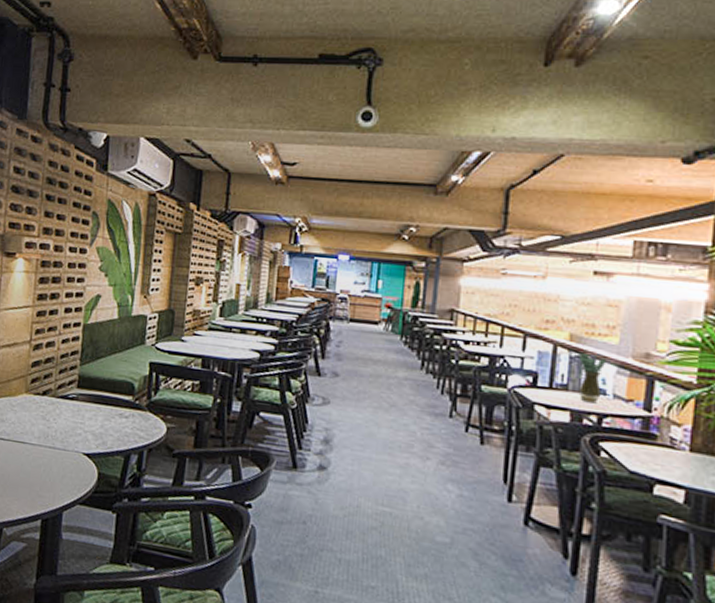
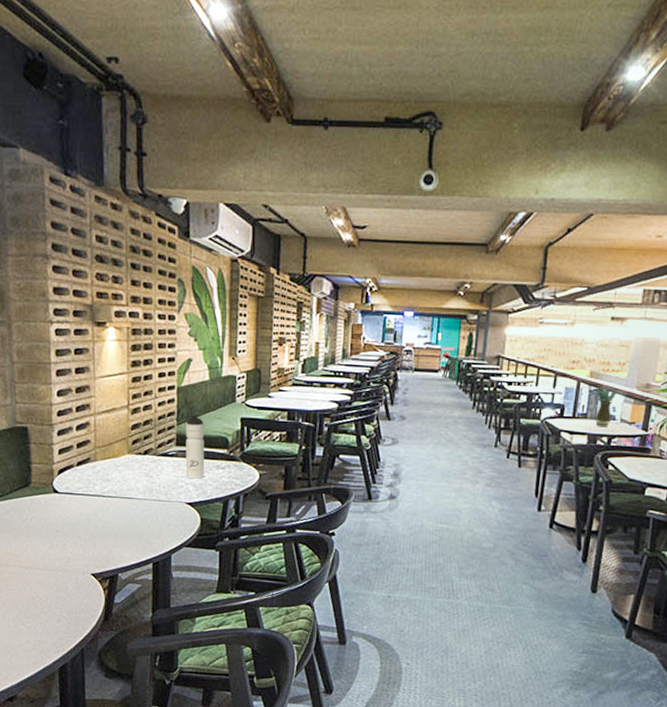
water bottle: none [85,355,110,427] -> present [185,414,205,479]

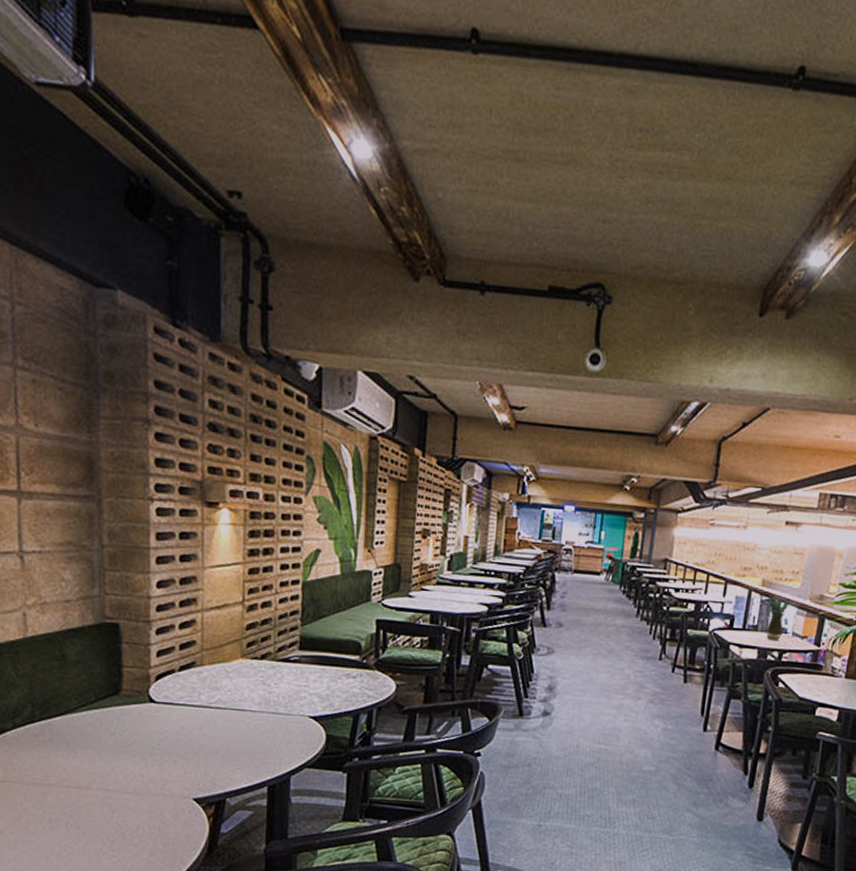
water bottle: present [185,414,205,479] -> none [309,614,334,689]

